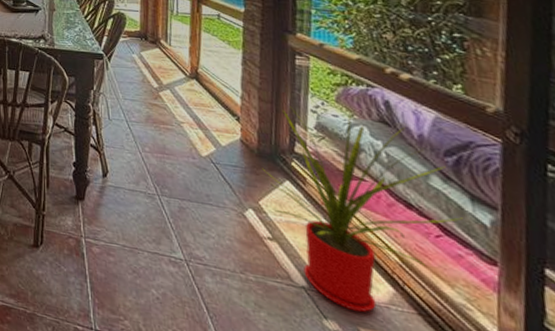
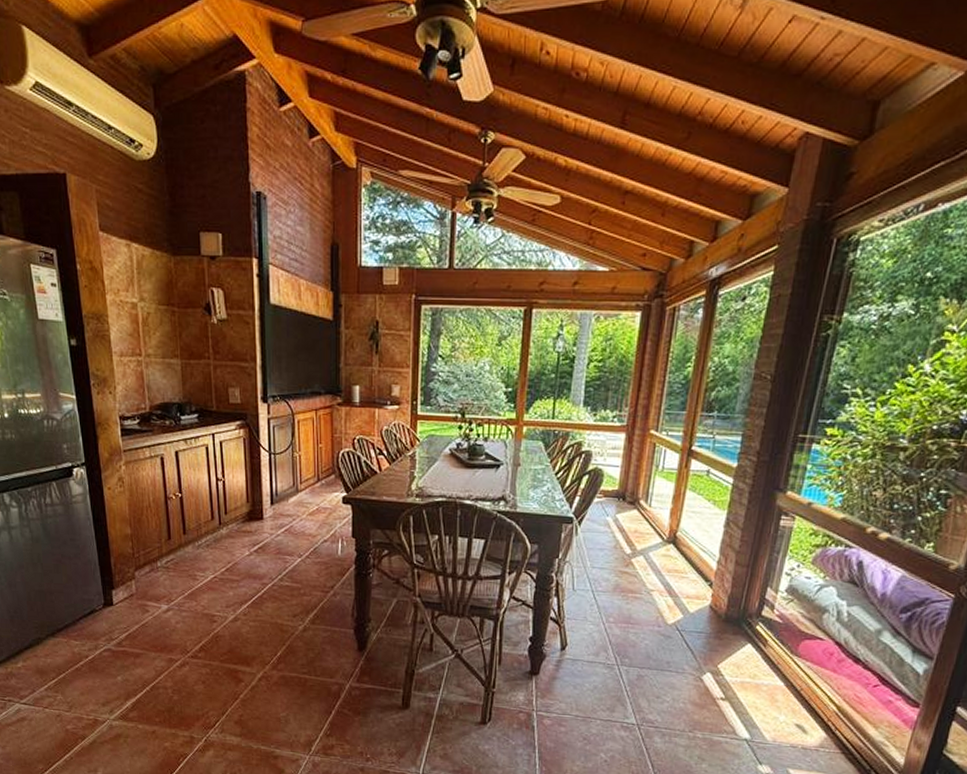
house plant: present [262,106,465,313] -> none [726,569,903,757]

